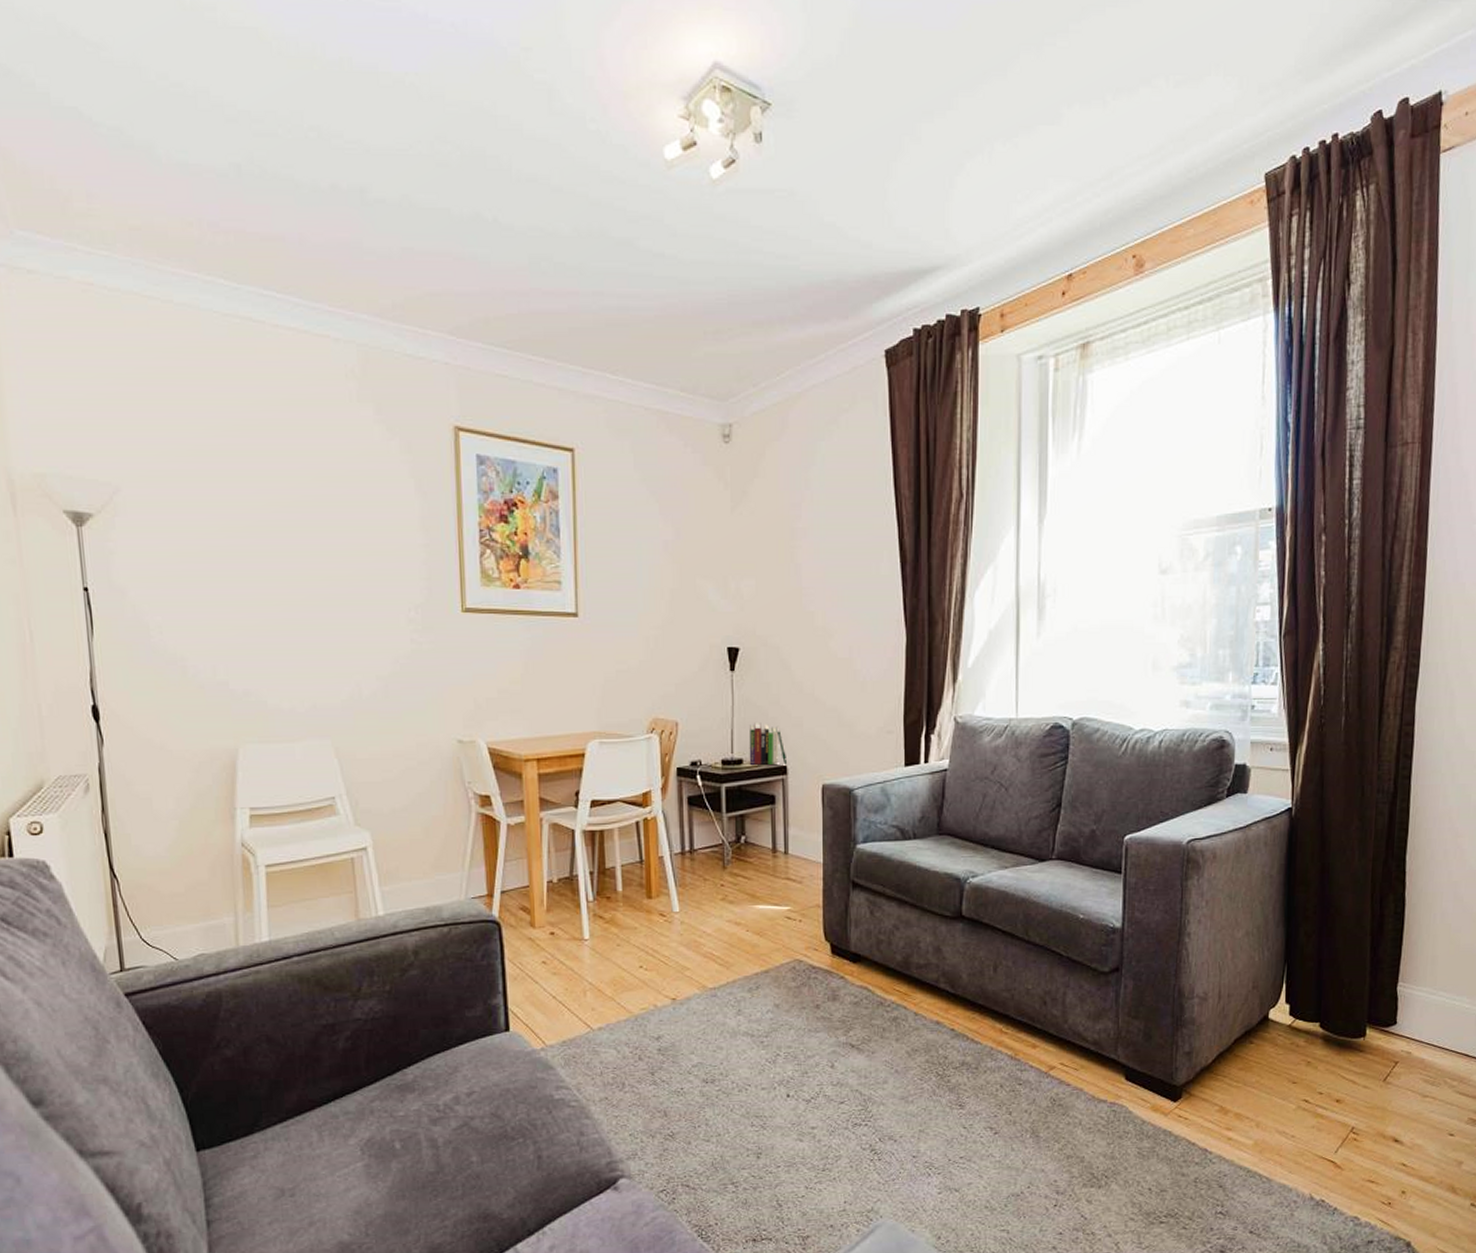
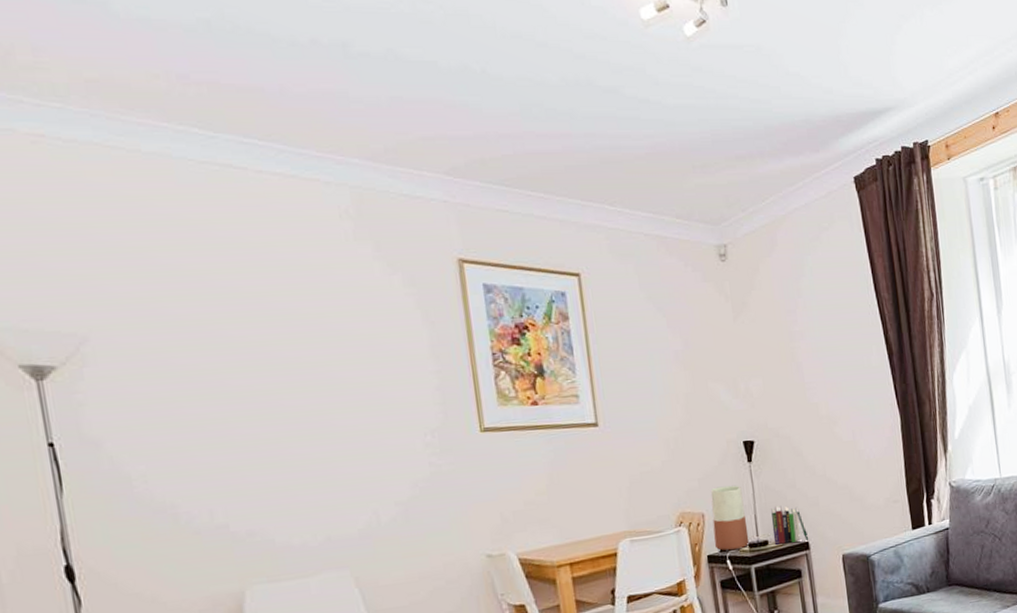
vase: none [685,694,723,766] -> present [710,485,750,551]

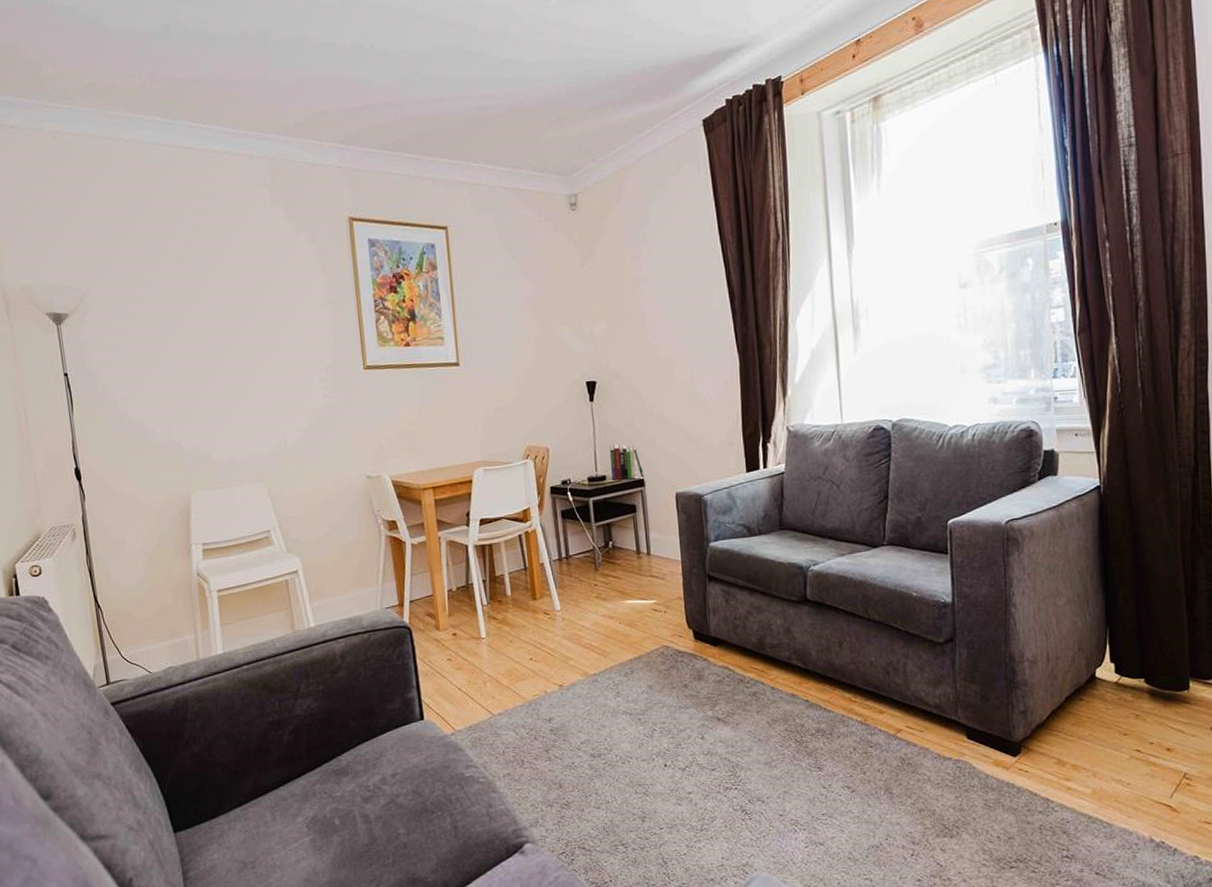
vase: present [710,485,750,551] -> none [555,422,589,484]

